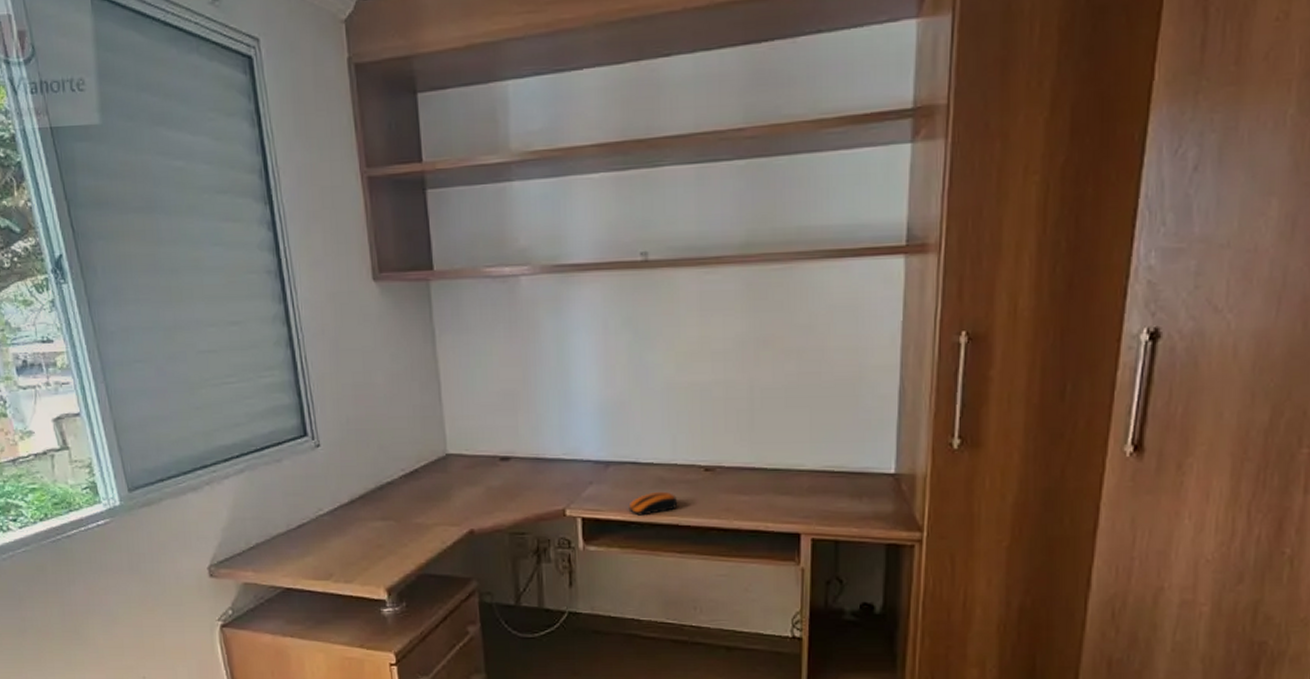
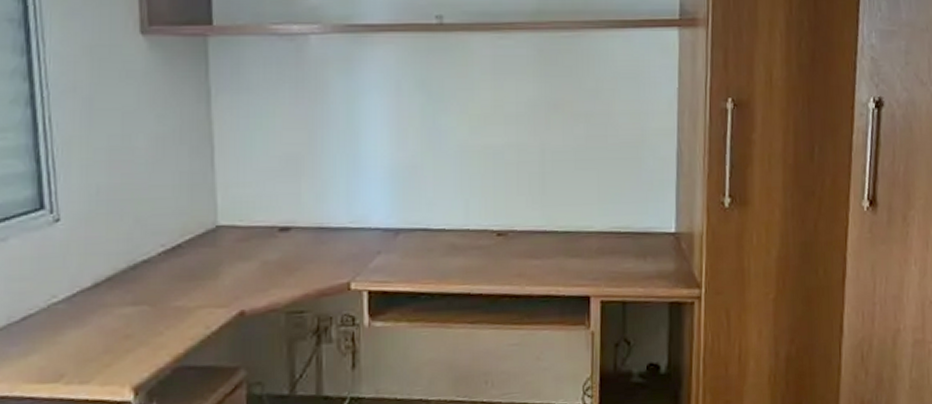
computer mouse: present [628,491,678,516] -> none [418,258,470,286]

